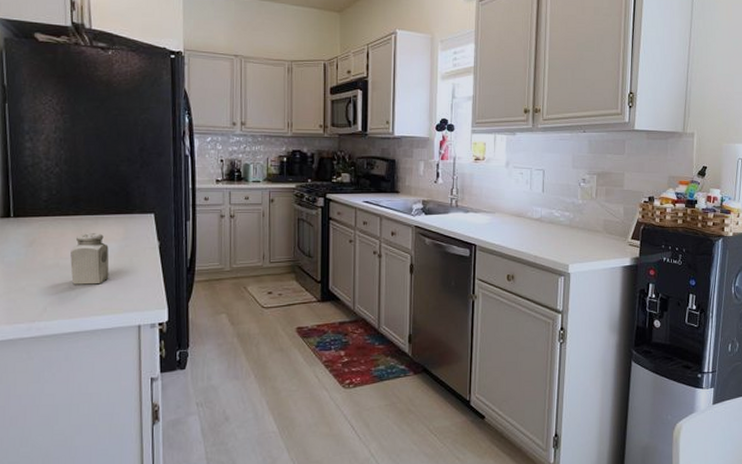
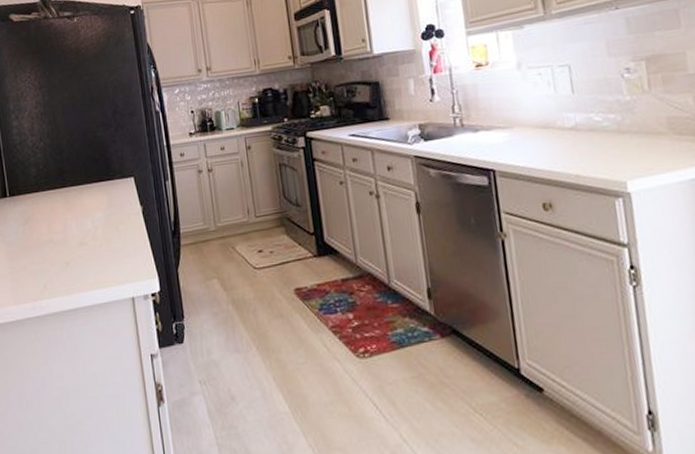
salt shaker: present [70,233,109,285] -> none [62,203,99,260]

